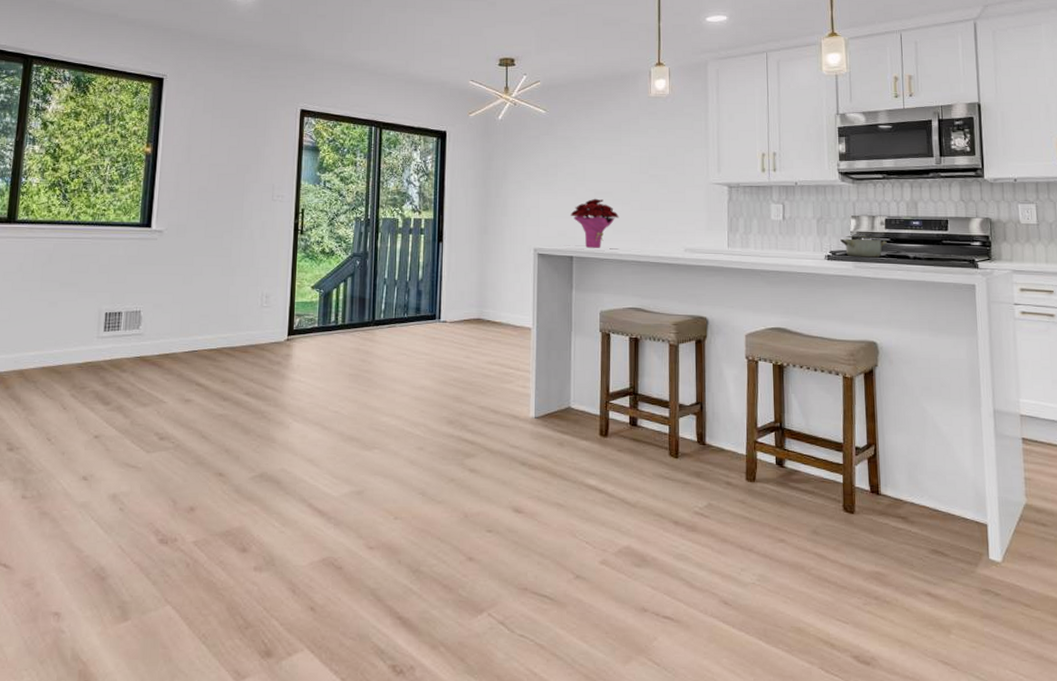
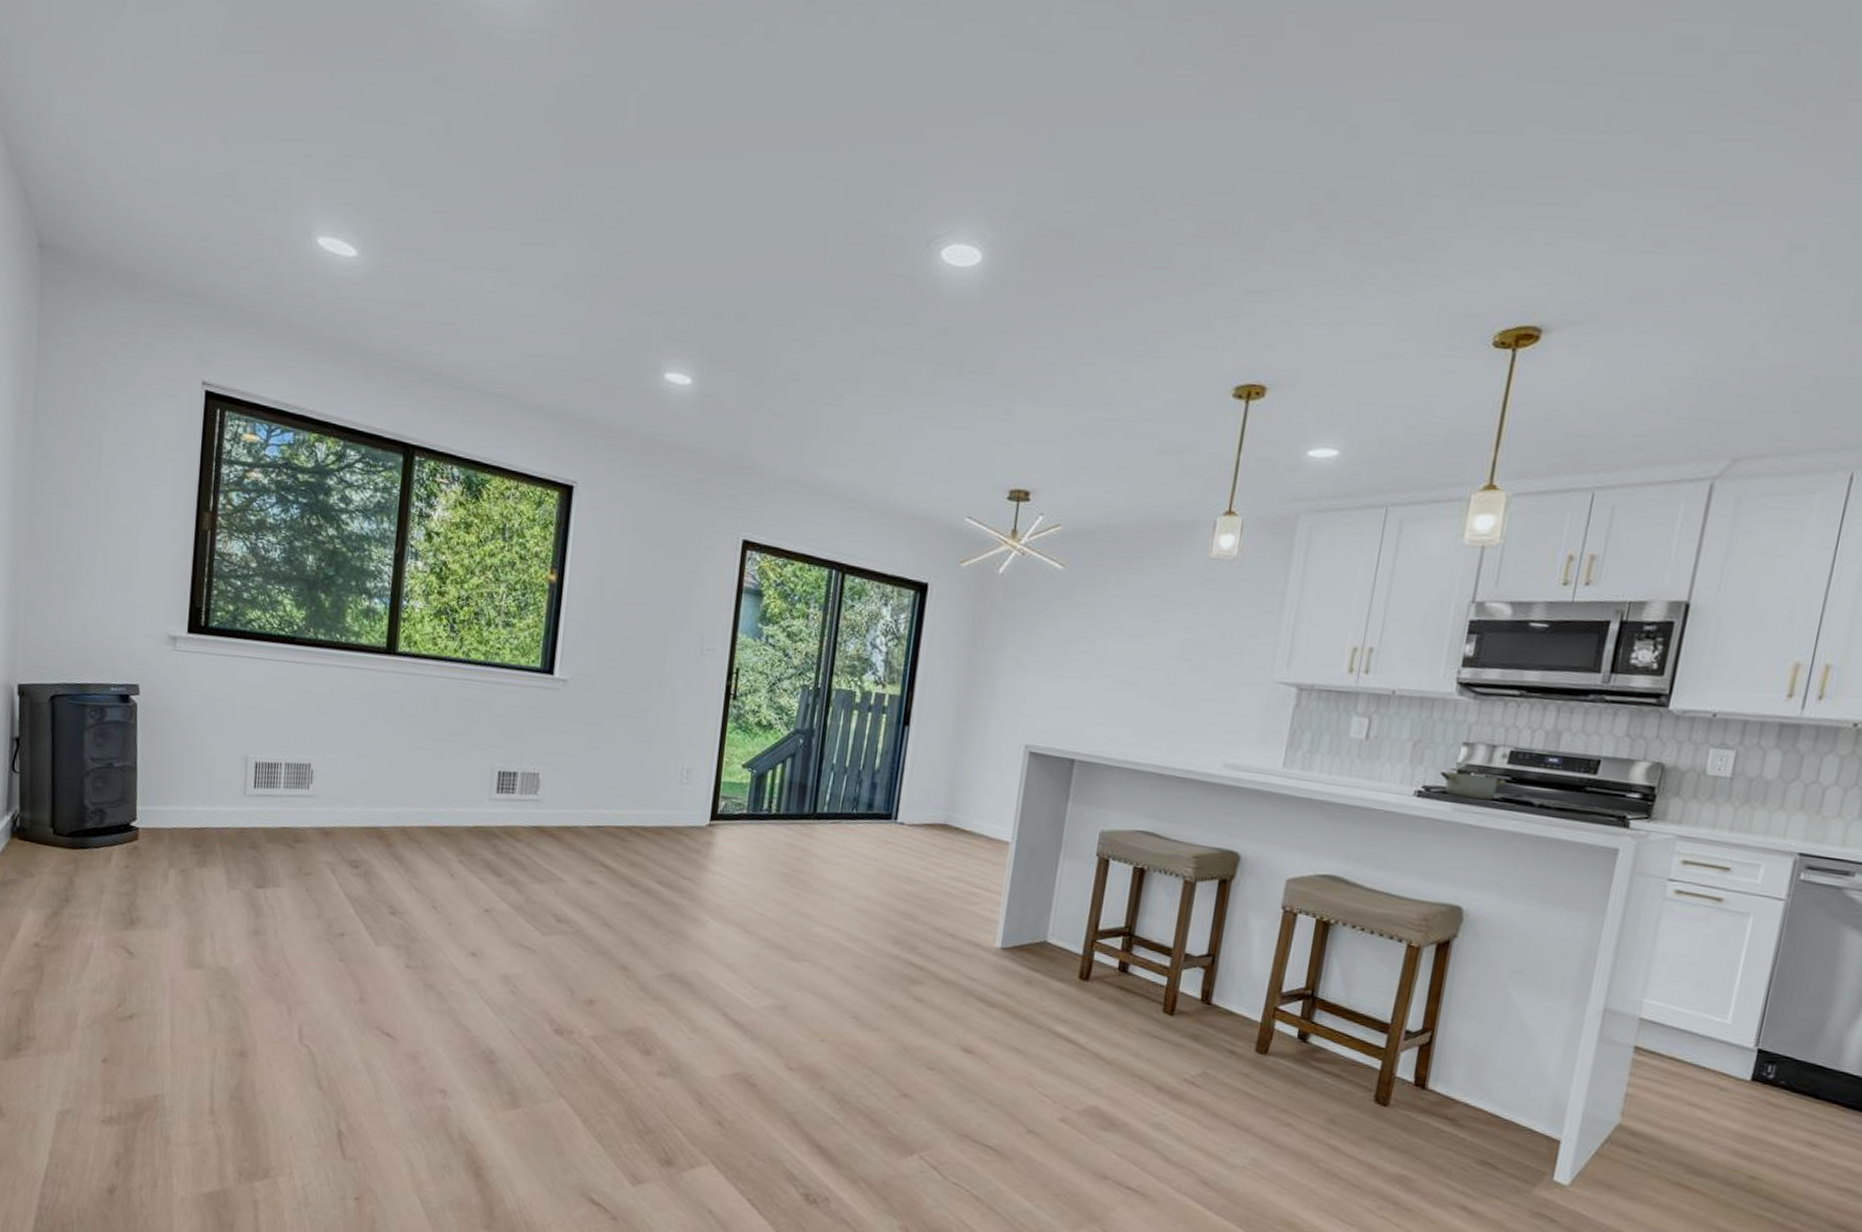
flower bouquet: present [570,198,620,249] -> none [1078,687,1144,754]

